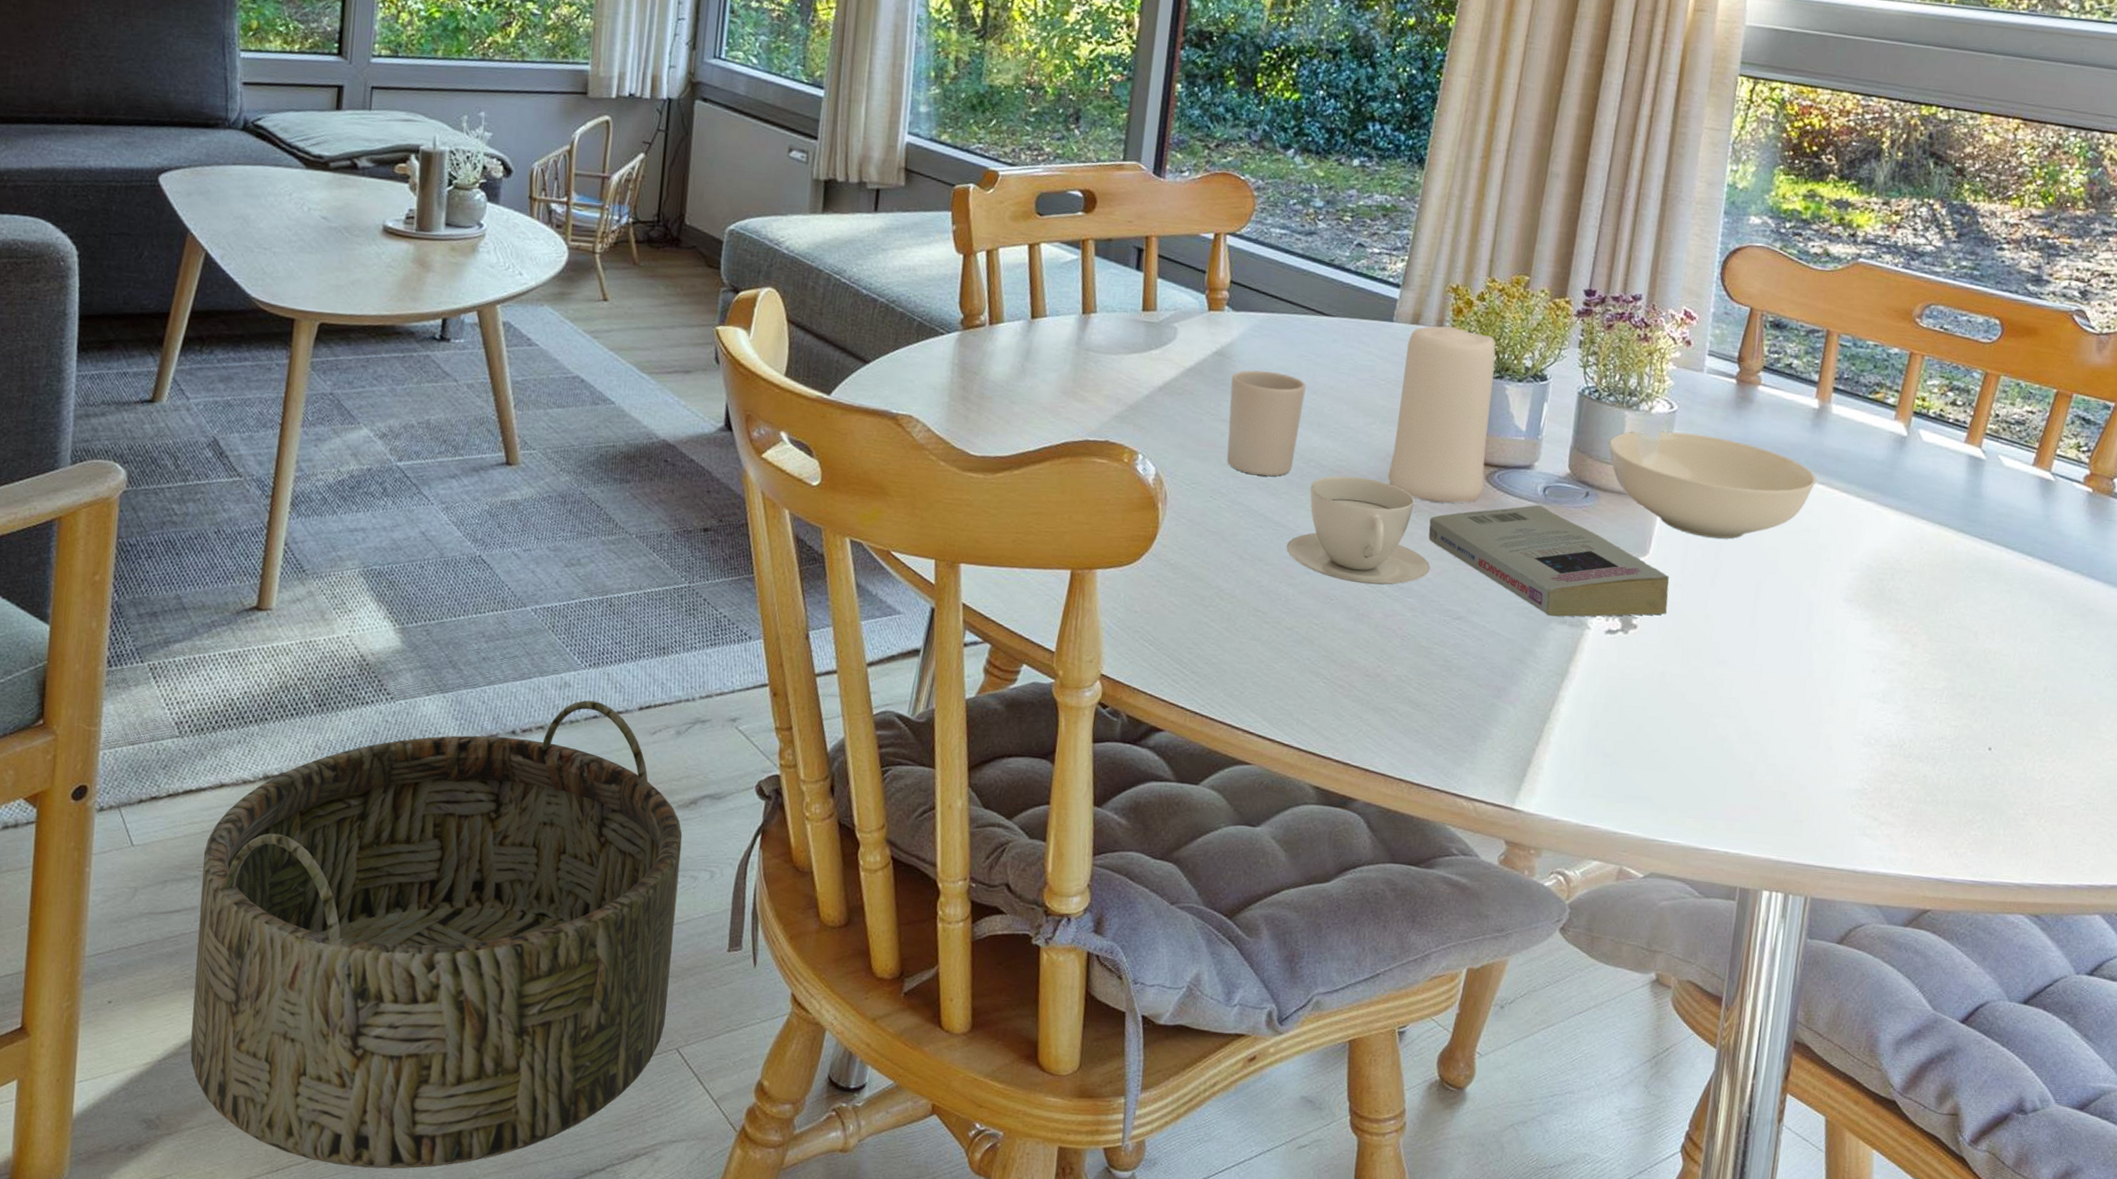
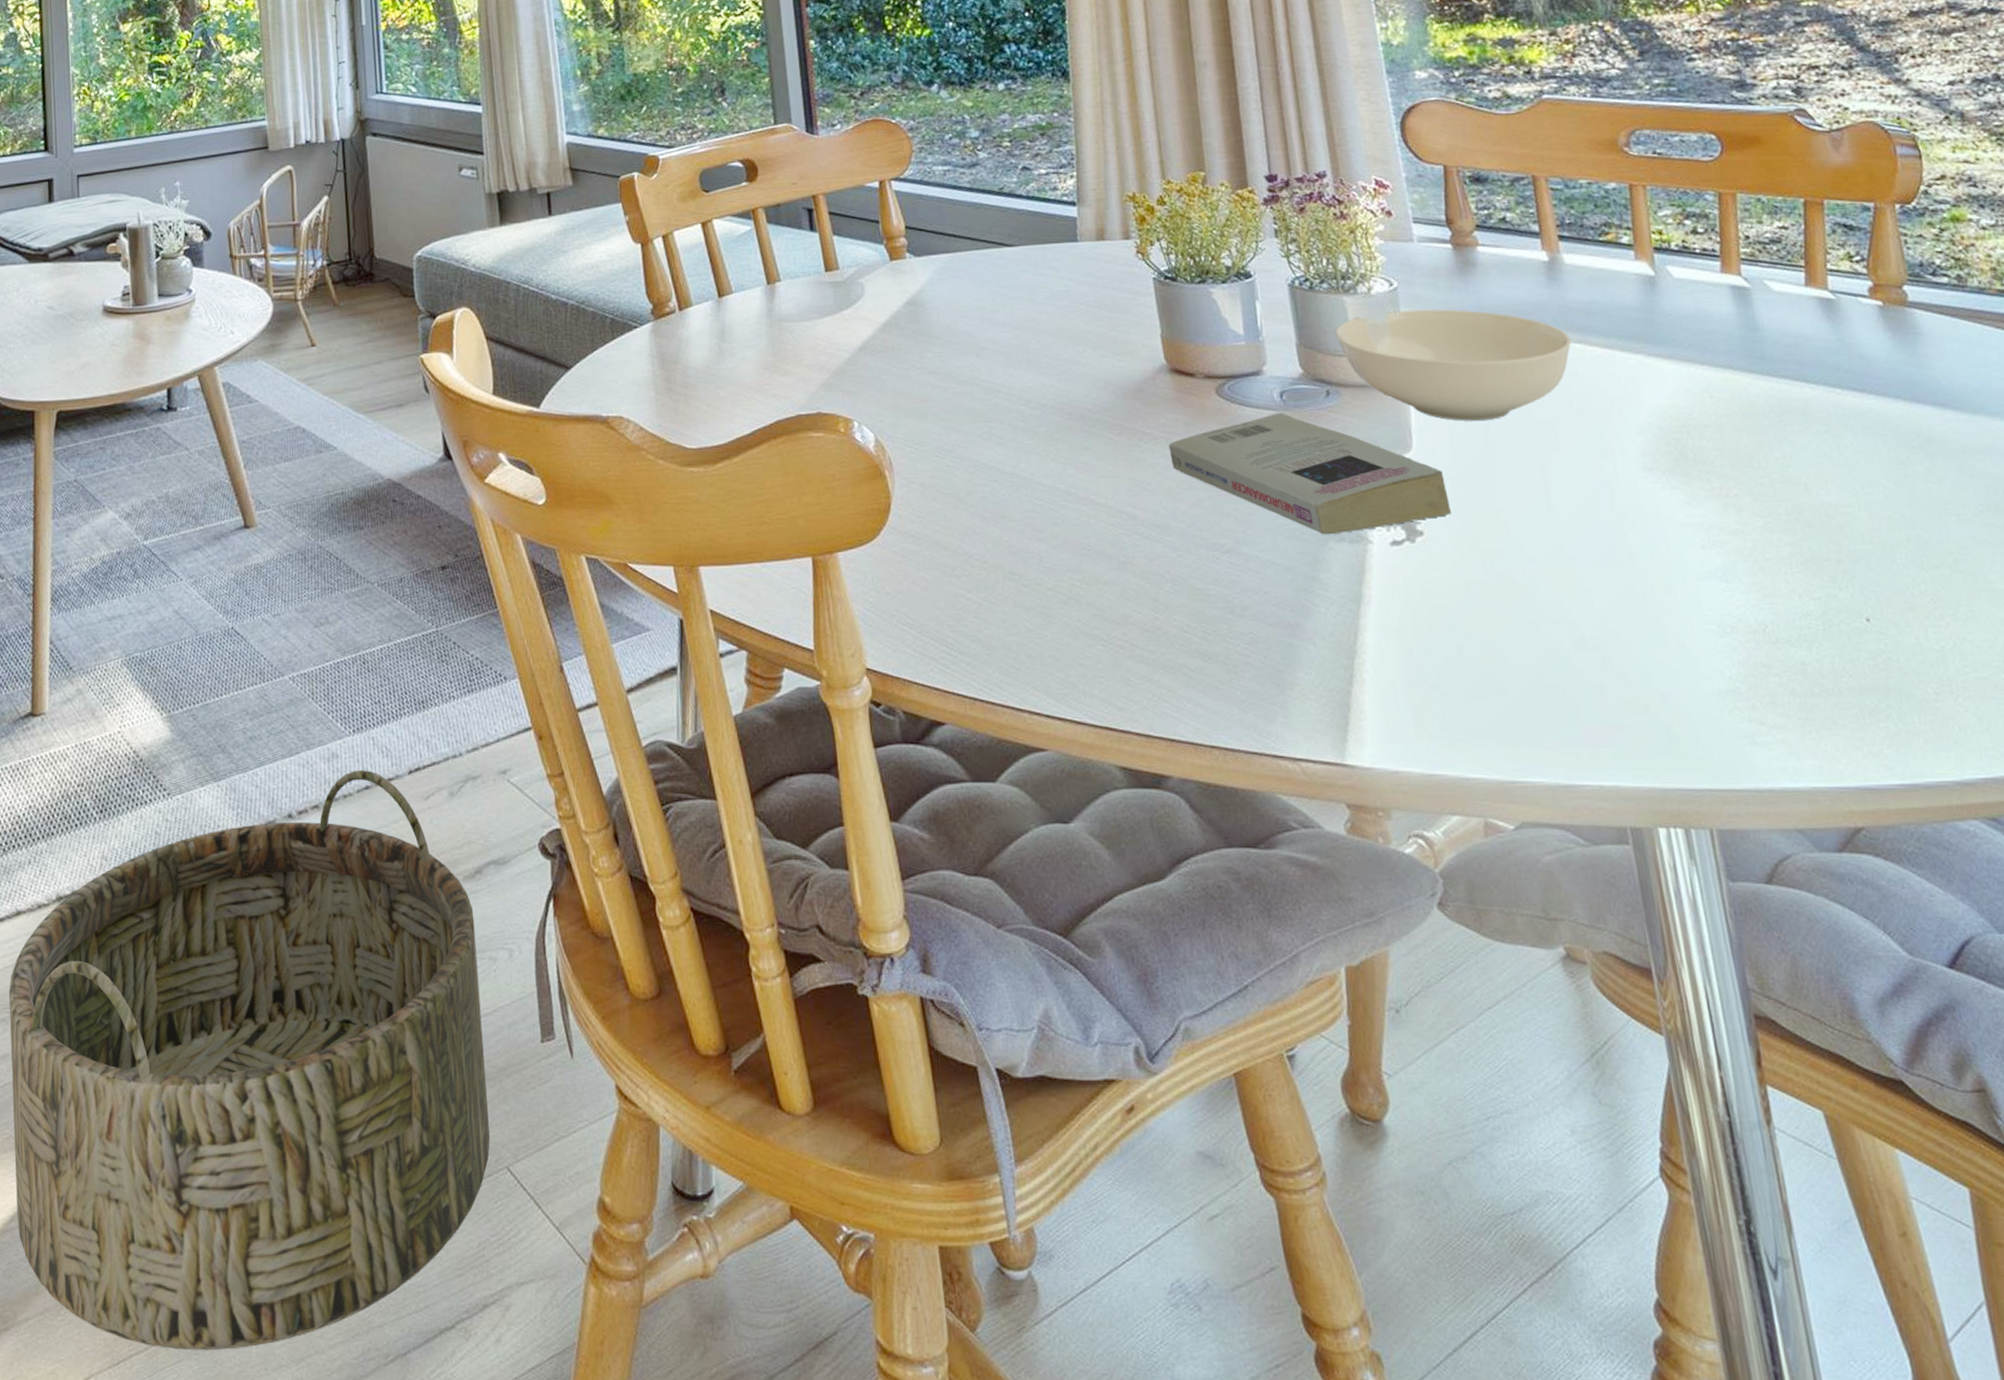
mug: present [1227,370,1306,477] -> none [928,313,1013,426]
teacup: present [1286,476,1431,585] -> none [1026,411,1183,528]
candle: present [1387,326,1496,503] -> none [1098,236,1217,427]

